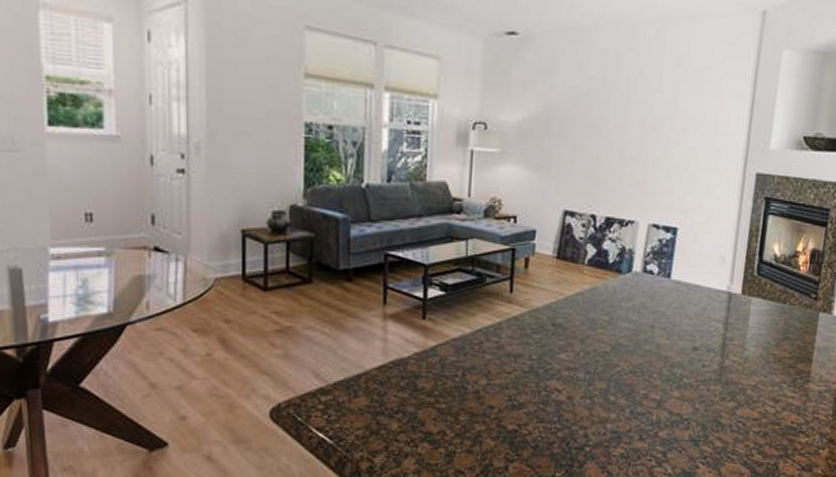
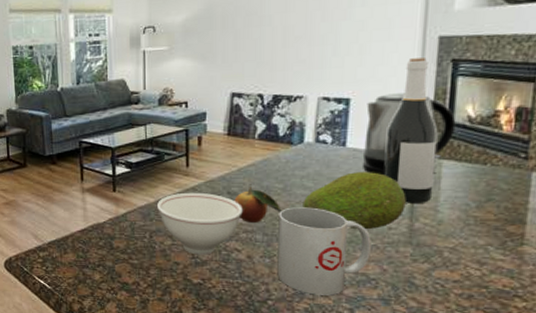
bowl: none [474,322,567,397] -> present [157,192,243,255]
fruit: none [558,315,606,359] -> present [234,184,282,222]
mug: none [596,342,687,438] -> present [277,207,371,296]
fruit: none [626,306,720,367] -> present [303,172,406,230]
kettle: none [684,226,765,311] -> present [363,93,456,176]
wine bottle: none [702,192,750,340] -> present [383,58,438,203]

